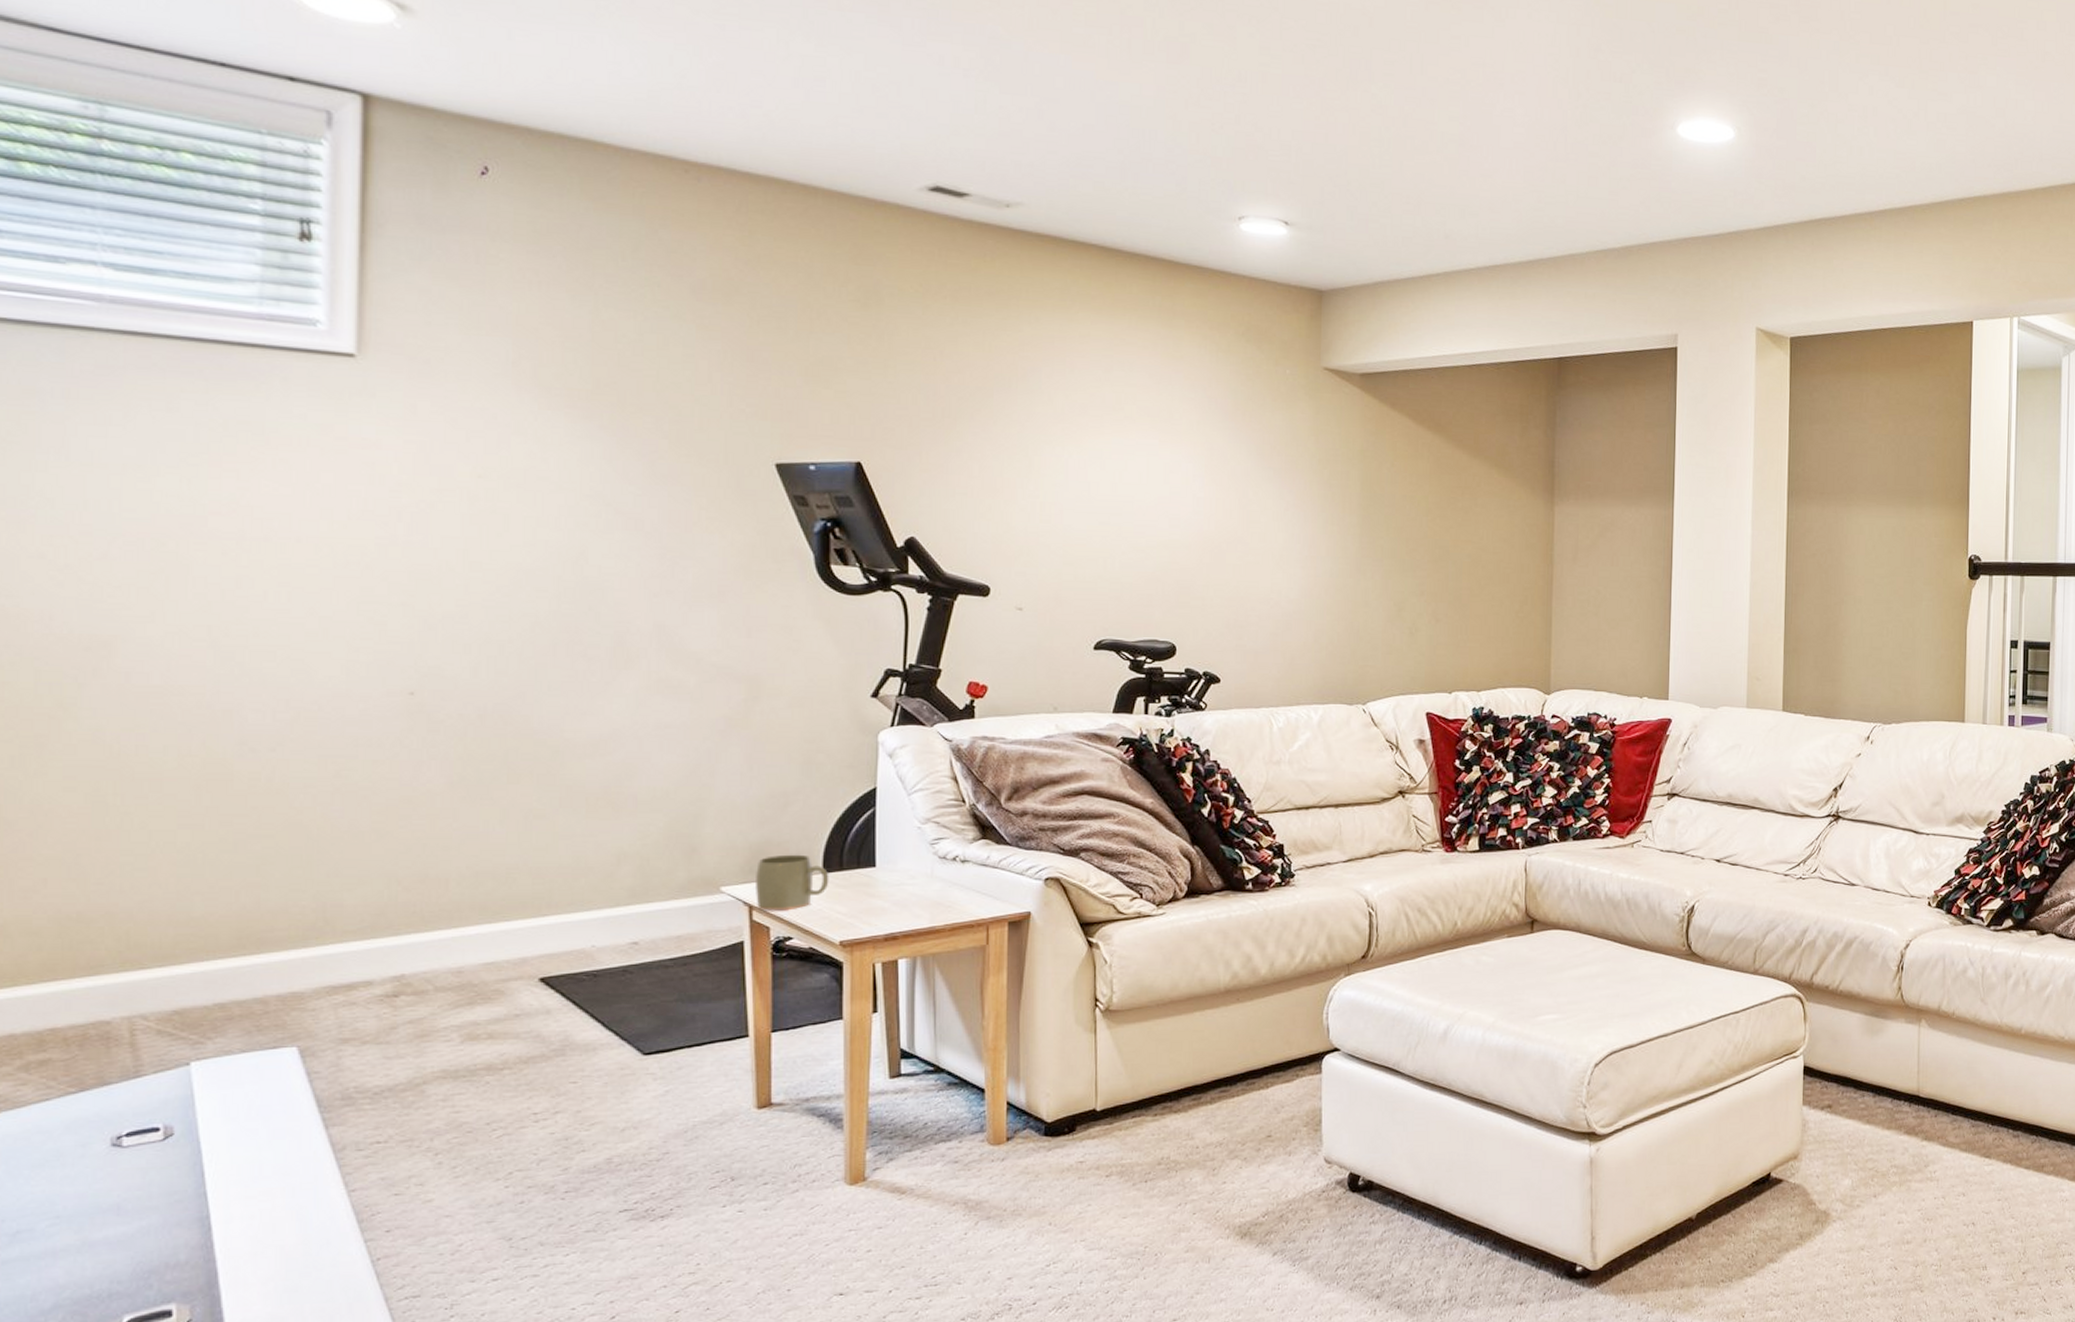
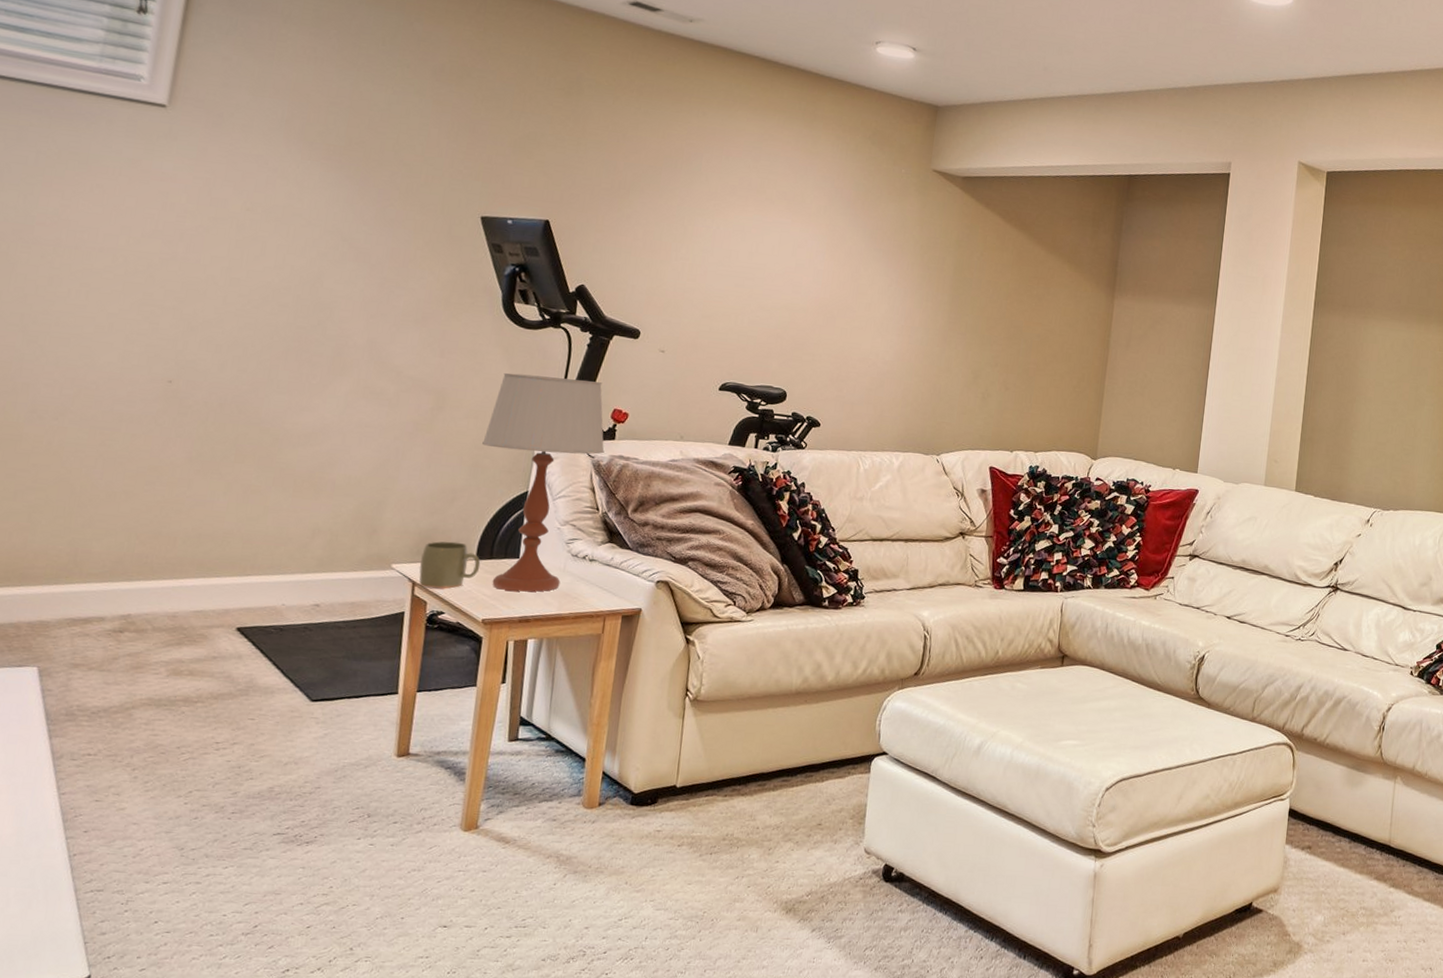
table lamp: none [813,649,963,905] -> present [482,372,604,592]

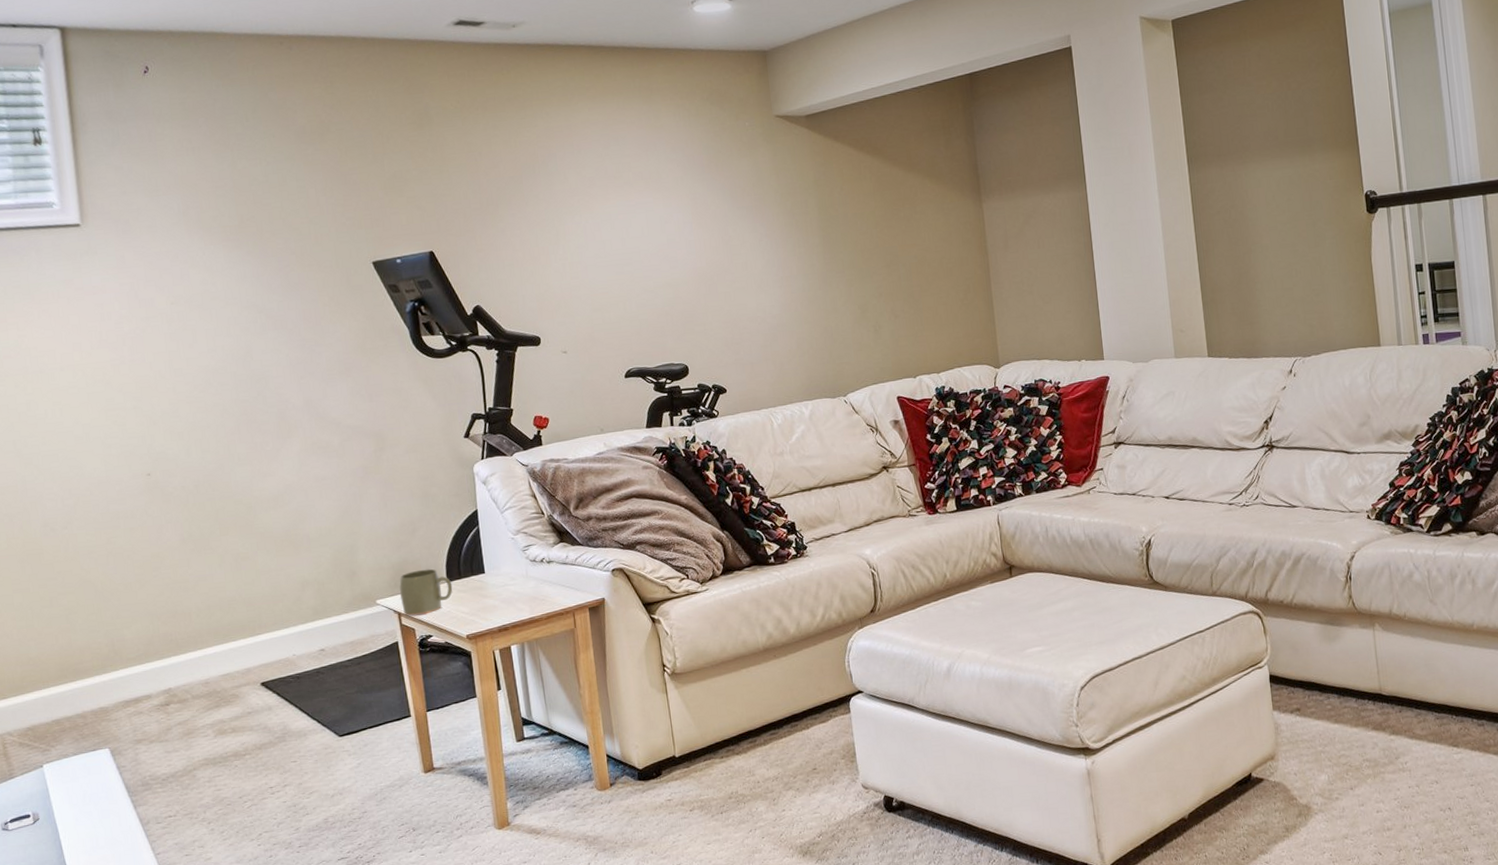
table lamp: present [482,372,604,592] -> none [426,394,536,605]

